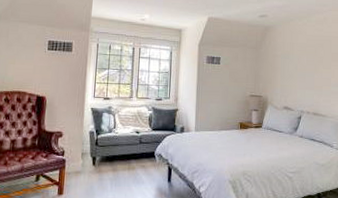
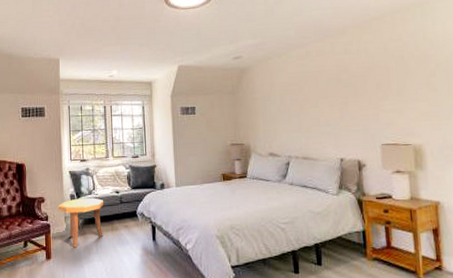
side table: none [75,135,124,185] -> present [58,197,104,248]

